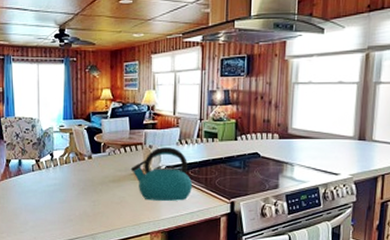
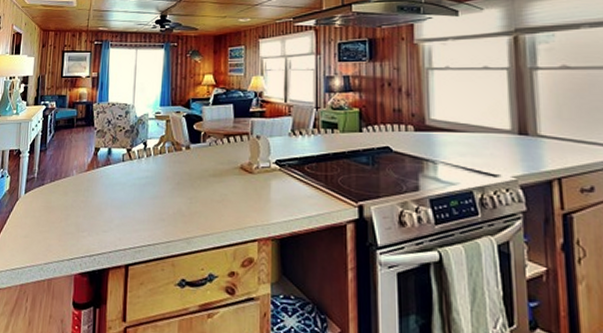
kettle: present [130,147,193,201] -> none [234,138,310,202]

